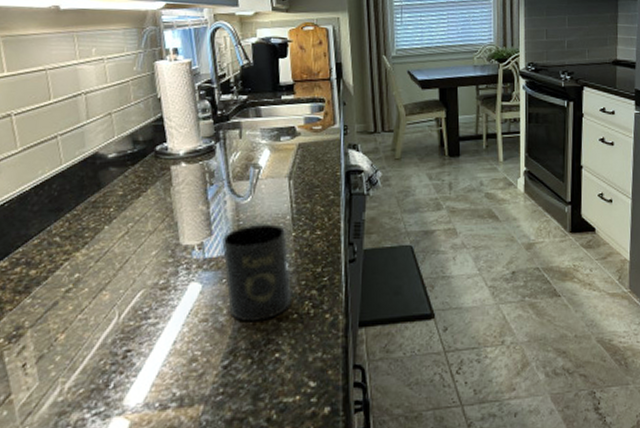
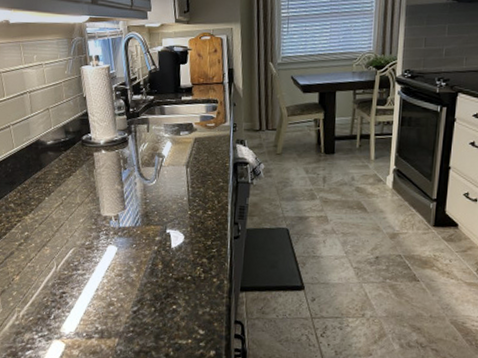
mug: present [222,224,292,322] -> none [133,202,187,279]

